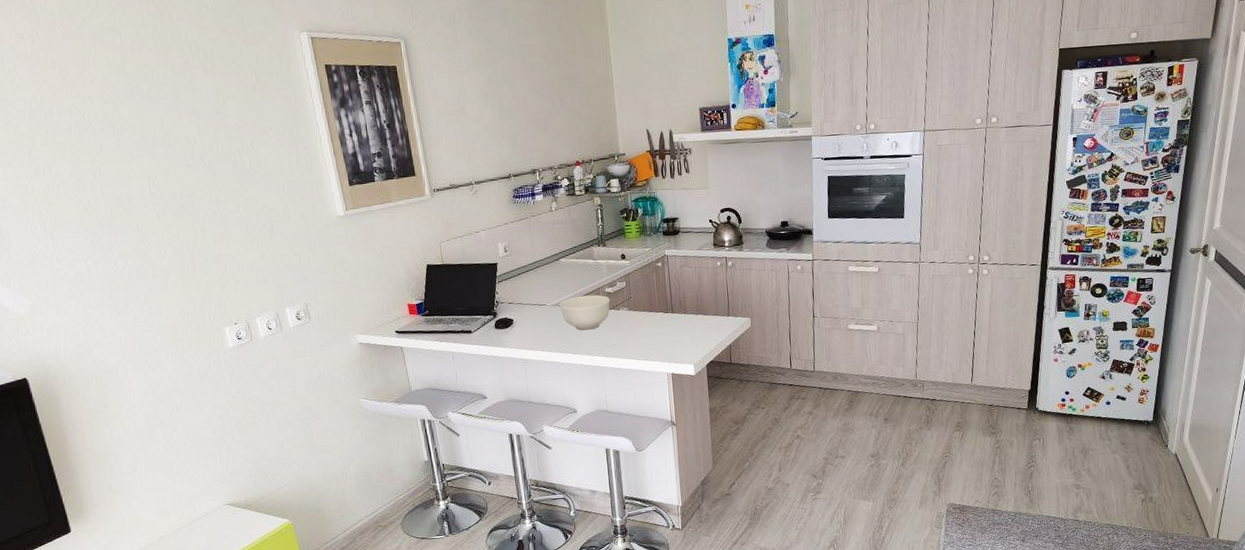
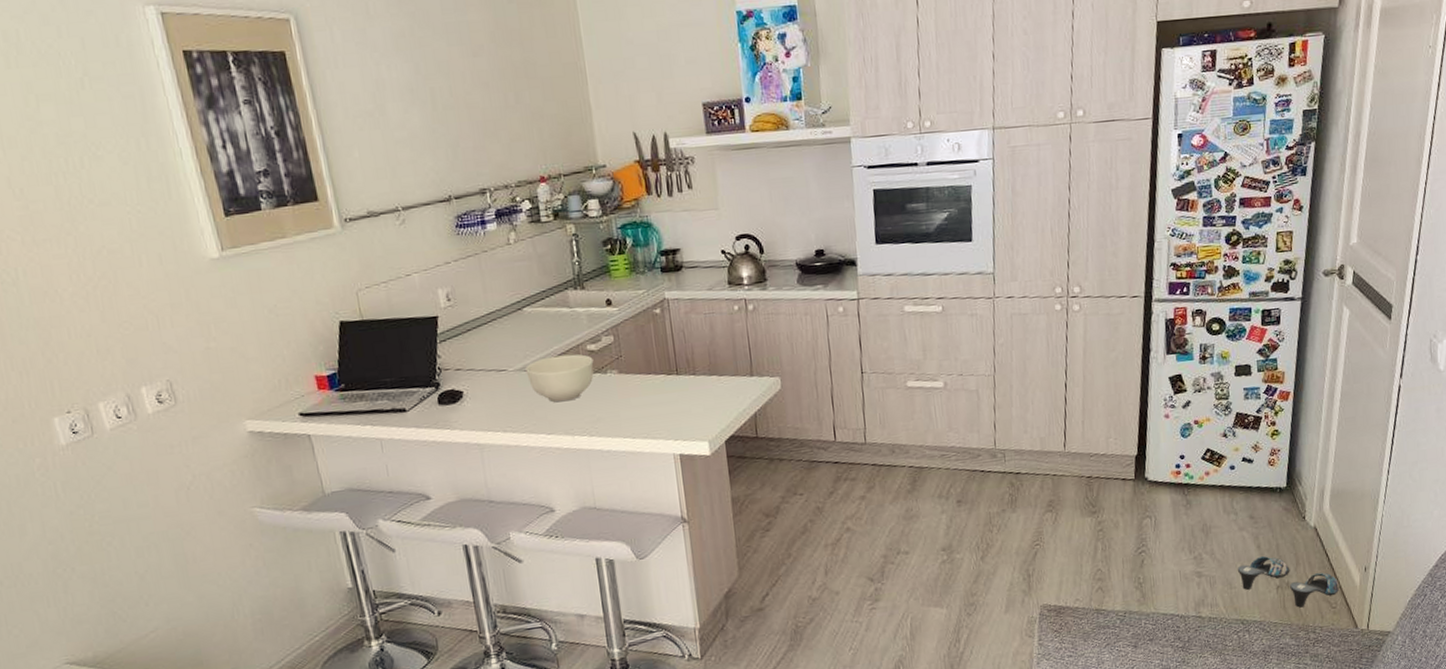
slippers: none [1109,475,1195,518] -> present [1237,556,1340,608]

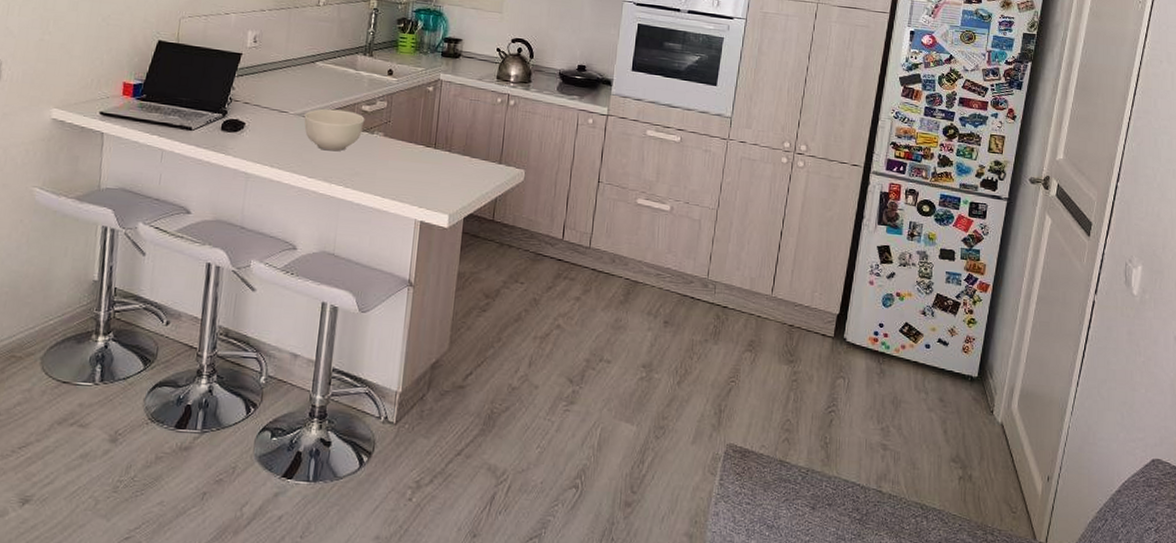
slippers: present [1237,556,1340,608] -> none [922,442,1022,505]

